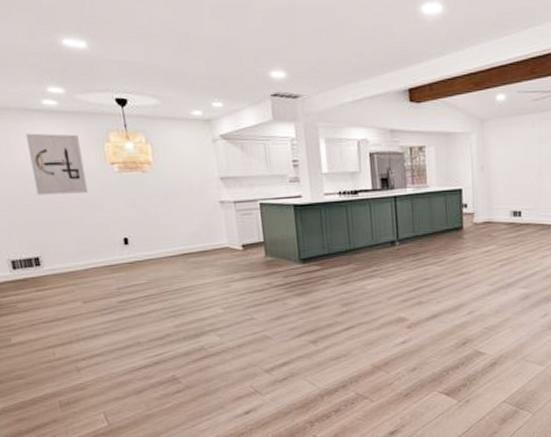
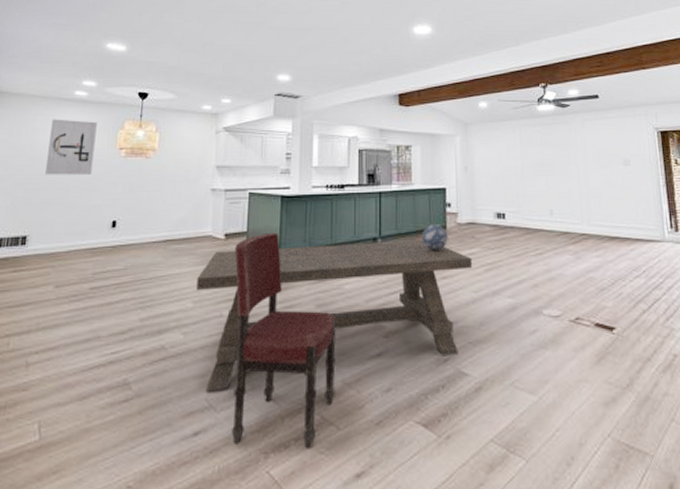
dining table: none [222,241,489,381] -> present [196,240,473,392]
dining chair: none [254,241,367,418] -> present [232,232,336,448]
decorative ball: none [438,225,465,251] -> present [421,224,448,252]

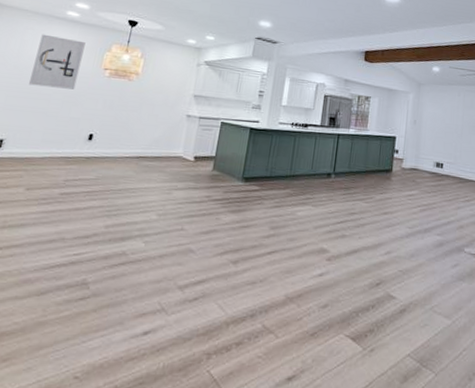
dining table: present [196,240,473,392] -> none [159,171,411,297]
dining chair: present [232,232,336,448] -> none [179,159,287,352]
decorative ball: present [421,224,448,252] -> none [370,166,393,191]

